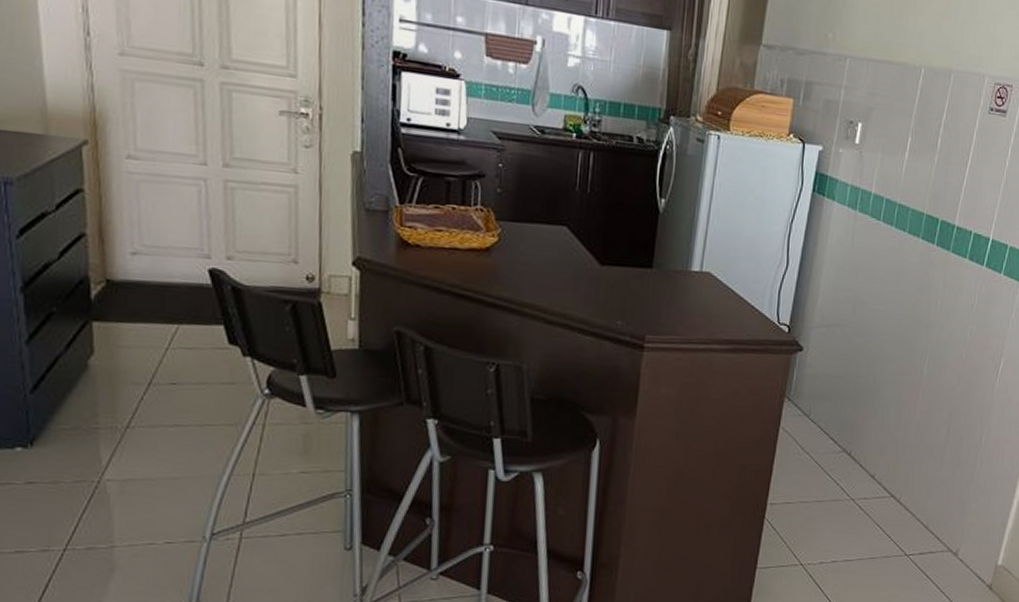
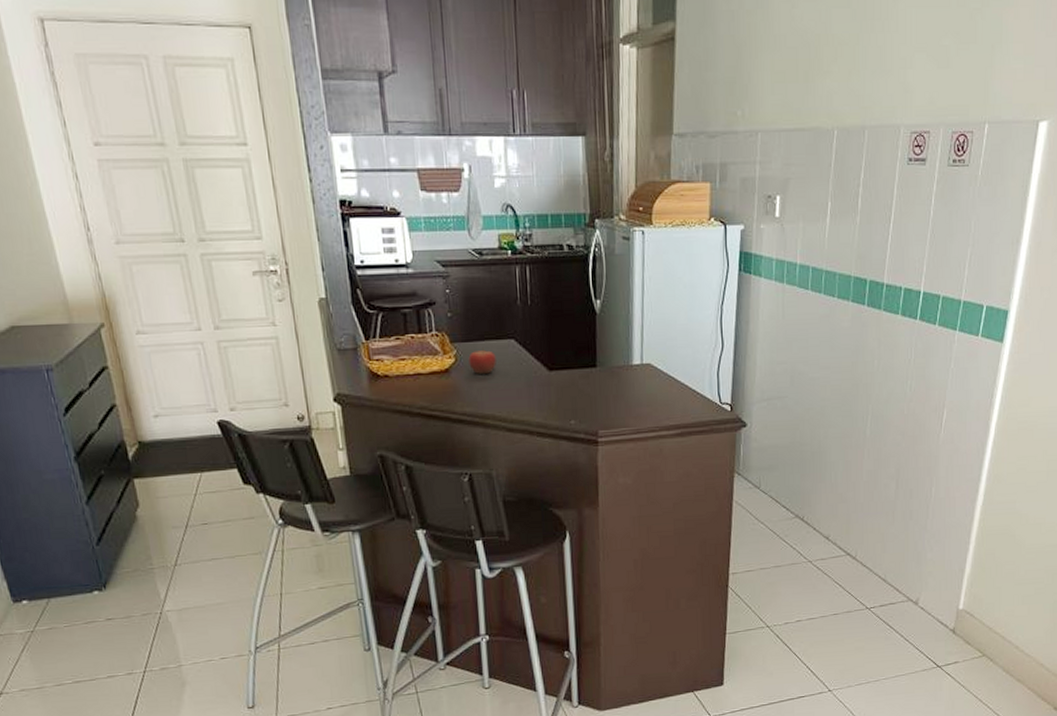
fruit: none [513,230,544,259] -> present [468,348,496,374]

